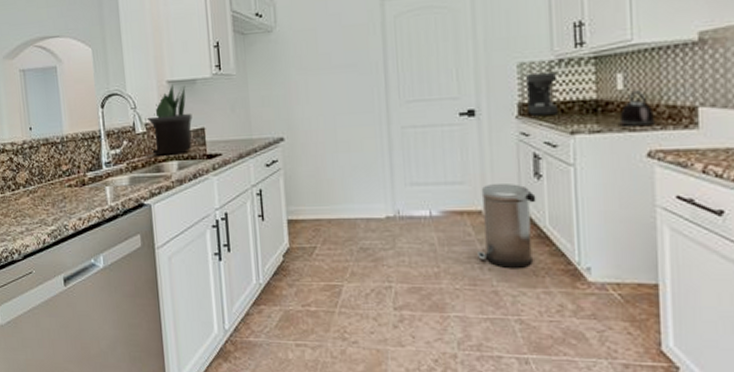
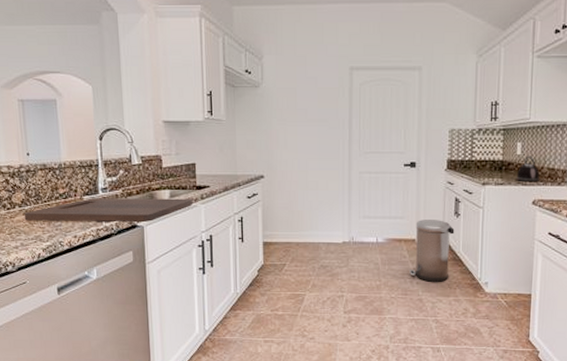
cutting board: none [28,170,203,203] -> present [24,198,192,223]
planter: present [145,84,193,156] -> none [141,124,185,185]
coffee maker: present [526,71,558,117] -> none [454,137,476,171]

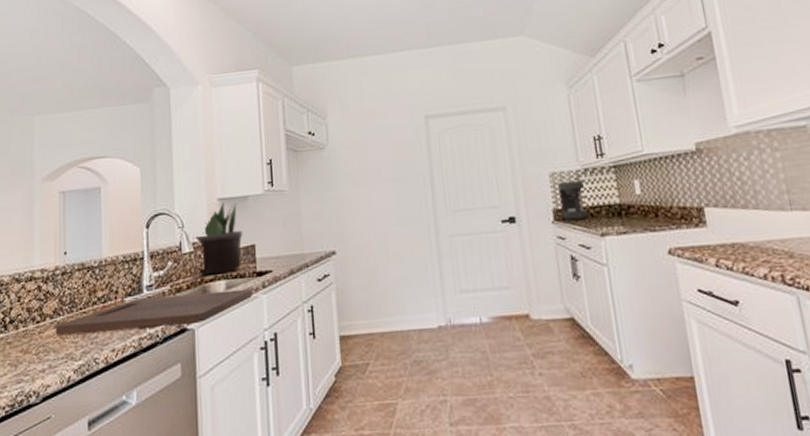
planter: none [141,124,185,185] -> present [193,201,243,276]
pedal bin: present [410,220,455,283] -> none [526,286,580,373]
coffee maker: none [454,137,476,171] -> present [558,180,588,221]
kettle: present [516,156,540,183] -> none [641,194,672,228]

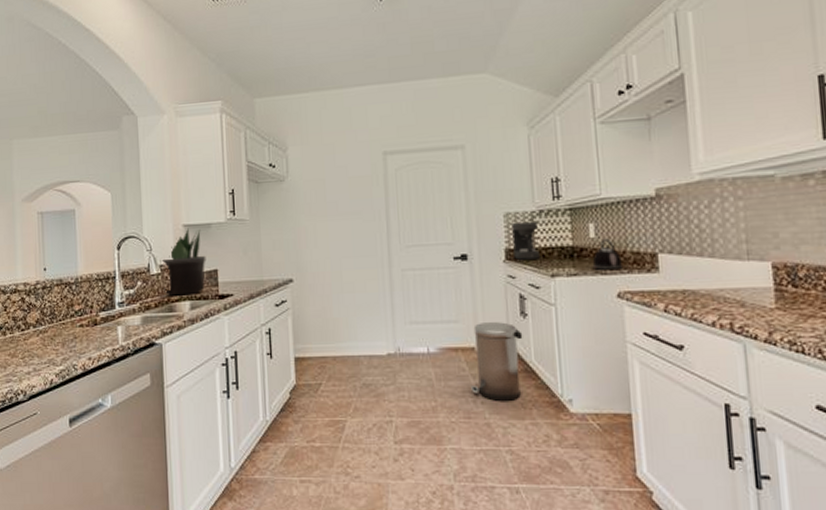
cutting board: present [55,288,252,335] -> none [38,310,215,343]
pedal bin: none [526,286,580,373] -> present [471,322,523,402]
kettle: none [641,194,672,228] -> present [592,238,624,271]

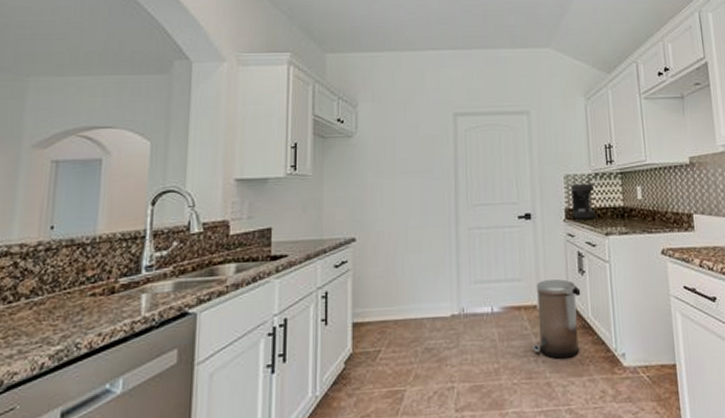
planter: present [160,228,206,296] -> none [203,182,259,258]
kettle: present [592,238,624,271] -> none [640,200,666,230]

